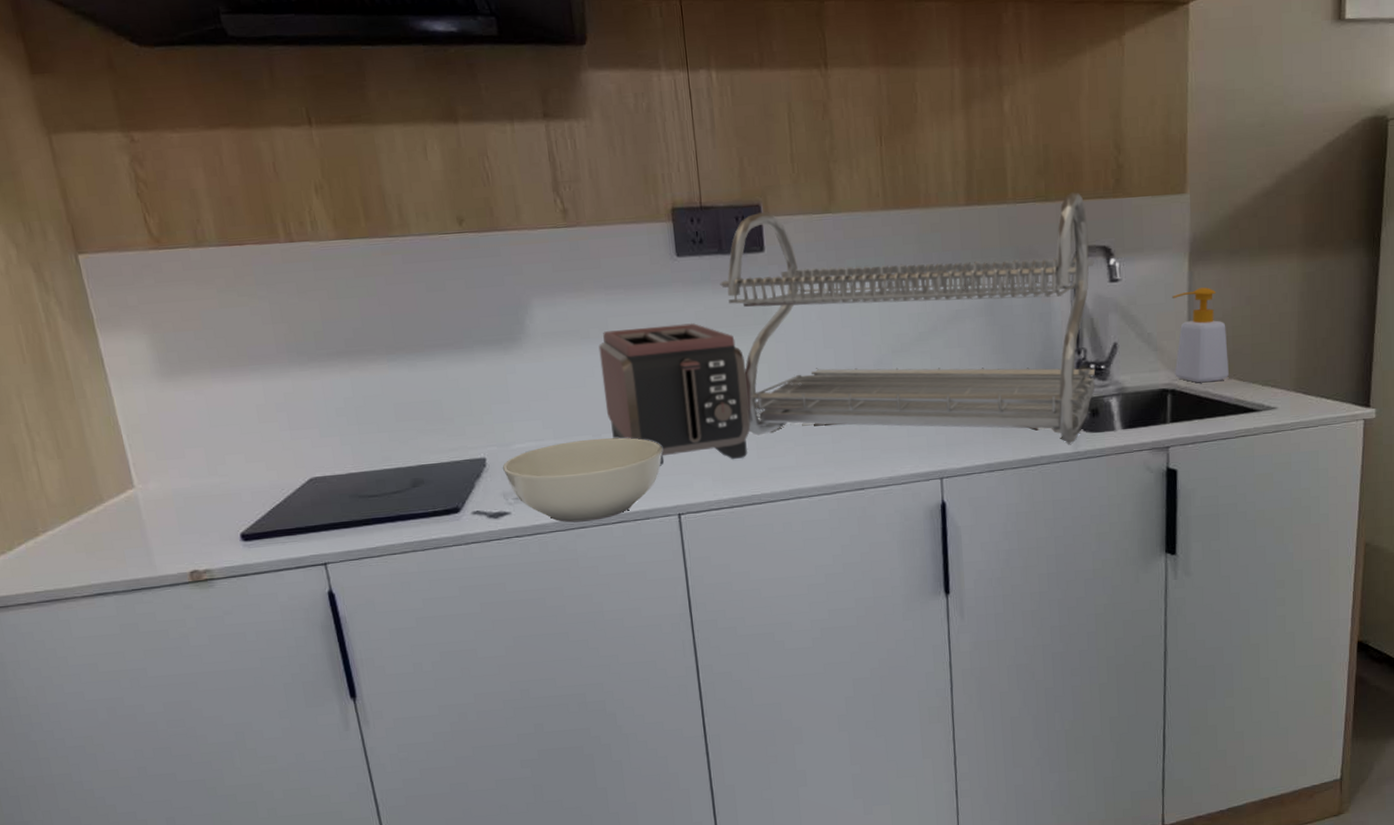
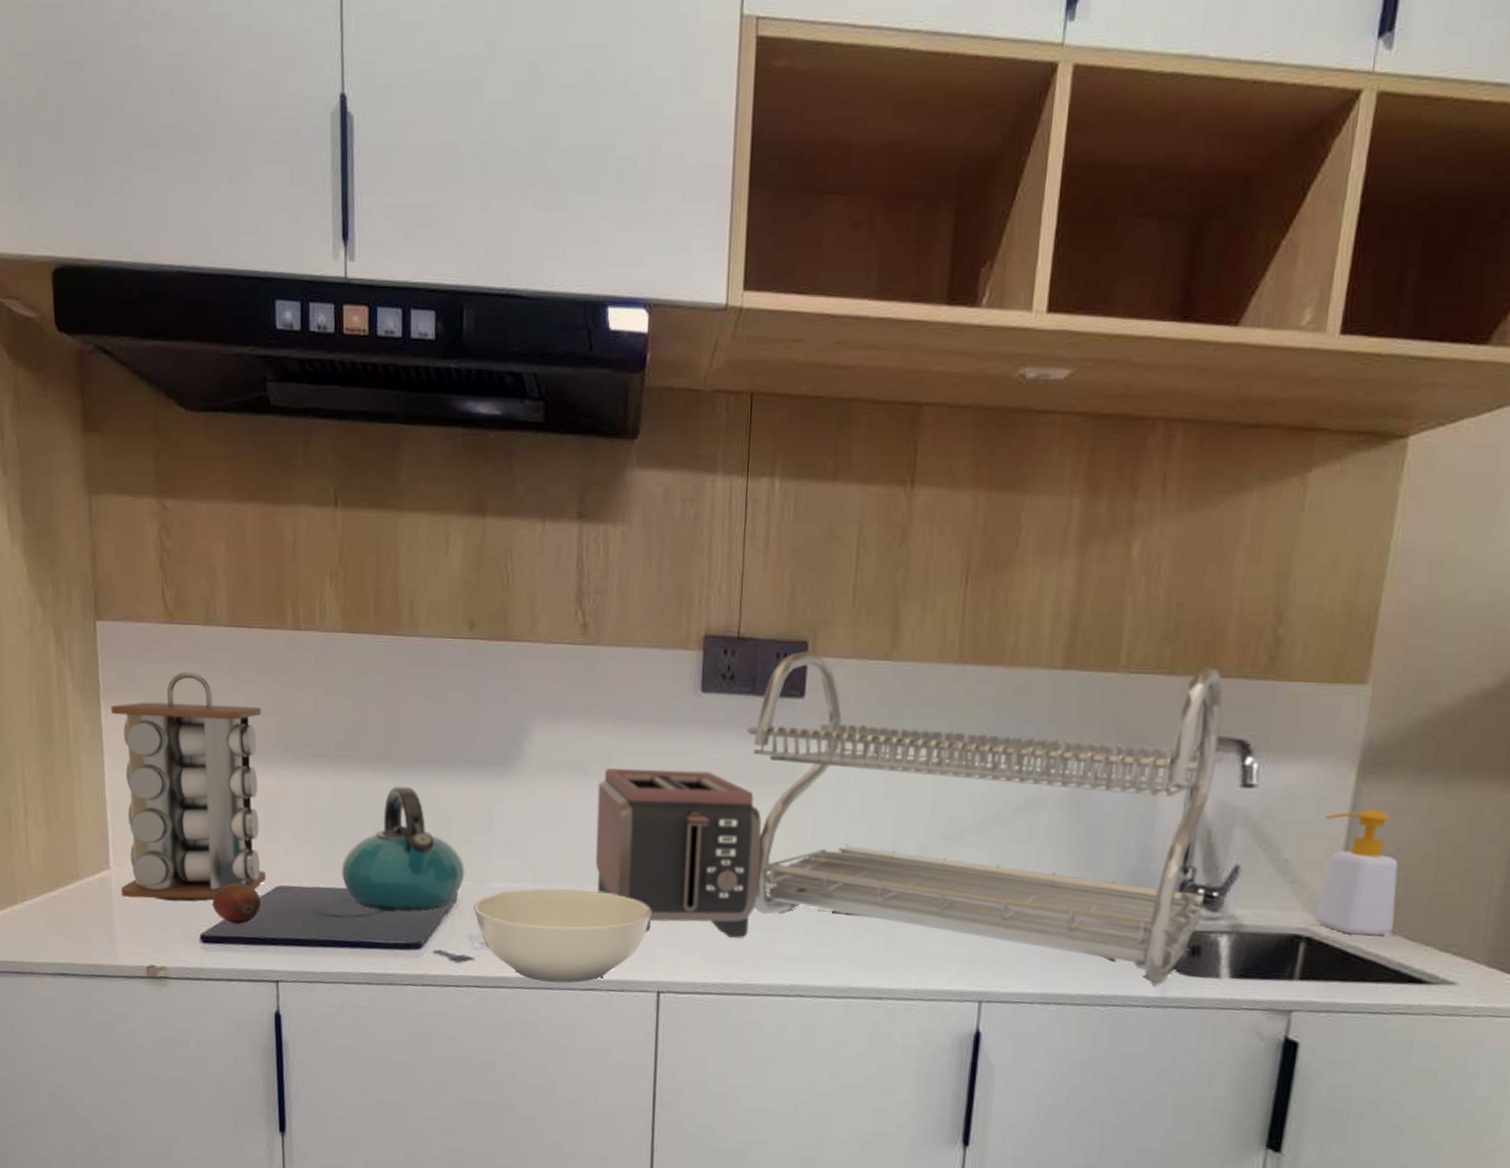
spice rack: none [108,292,299,511] -> present [111,672,267,902]
fruit: none [247,480,298,519] -> present [212,882,262,924]
kettle: none [371,370,490,484] -> present [341,786,465,910]

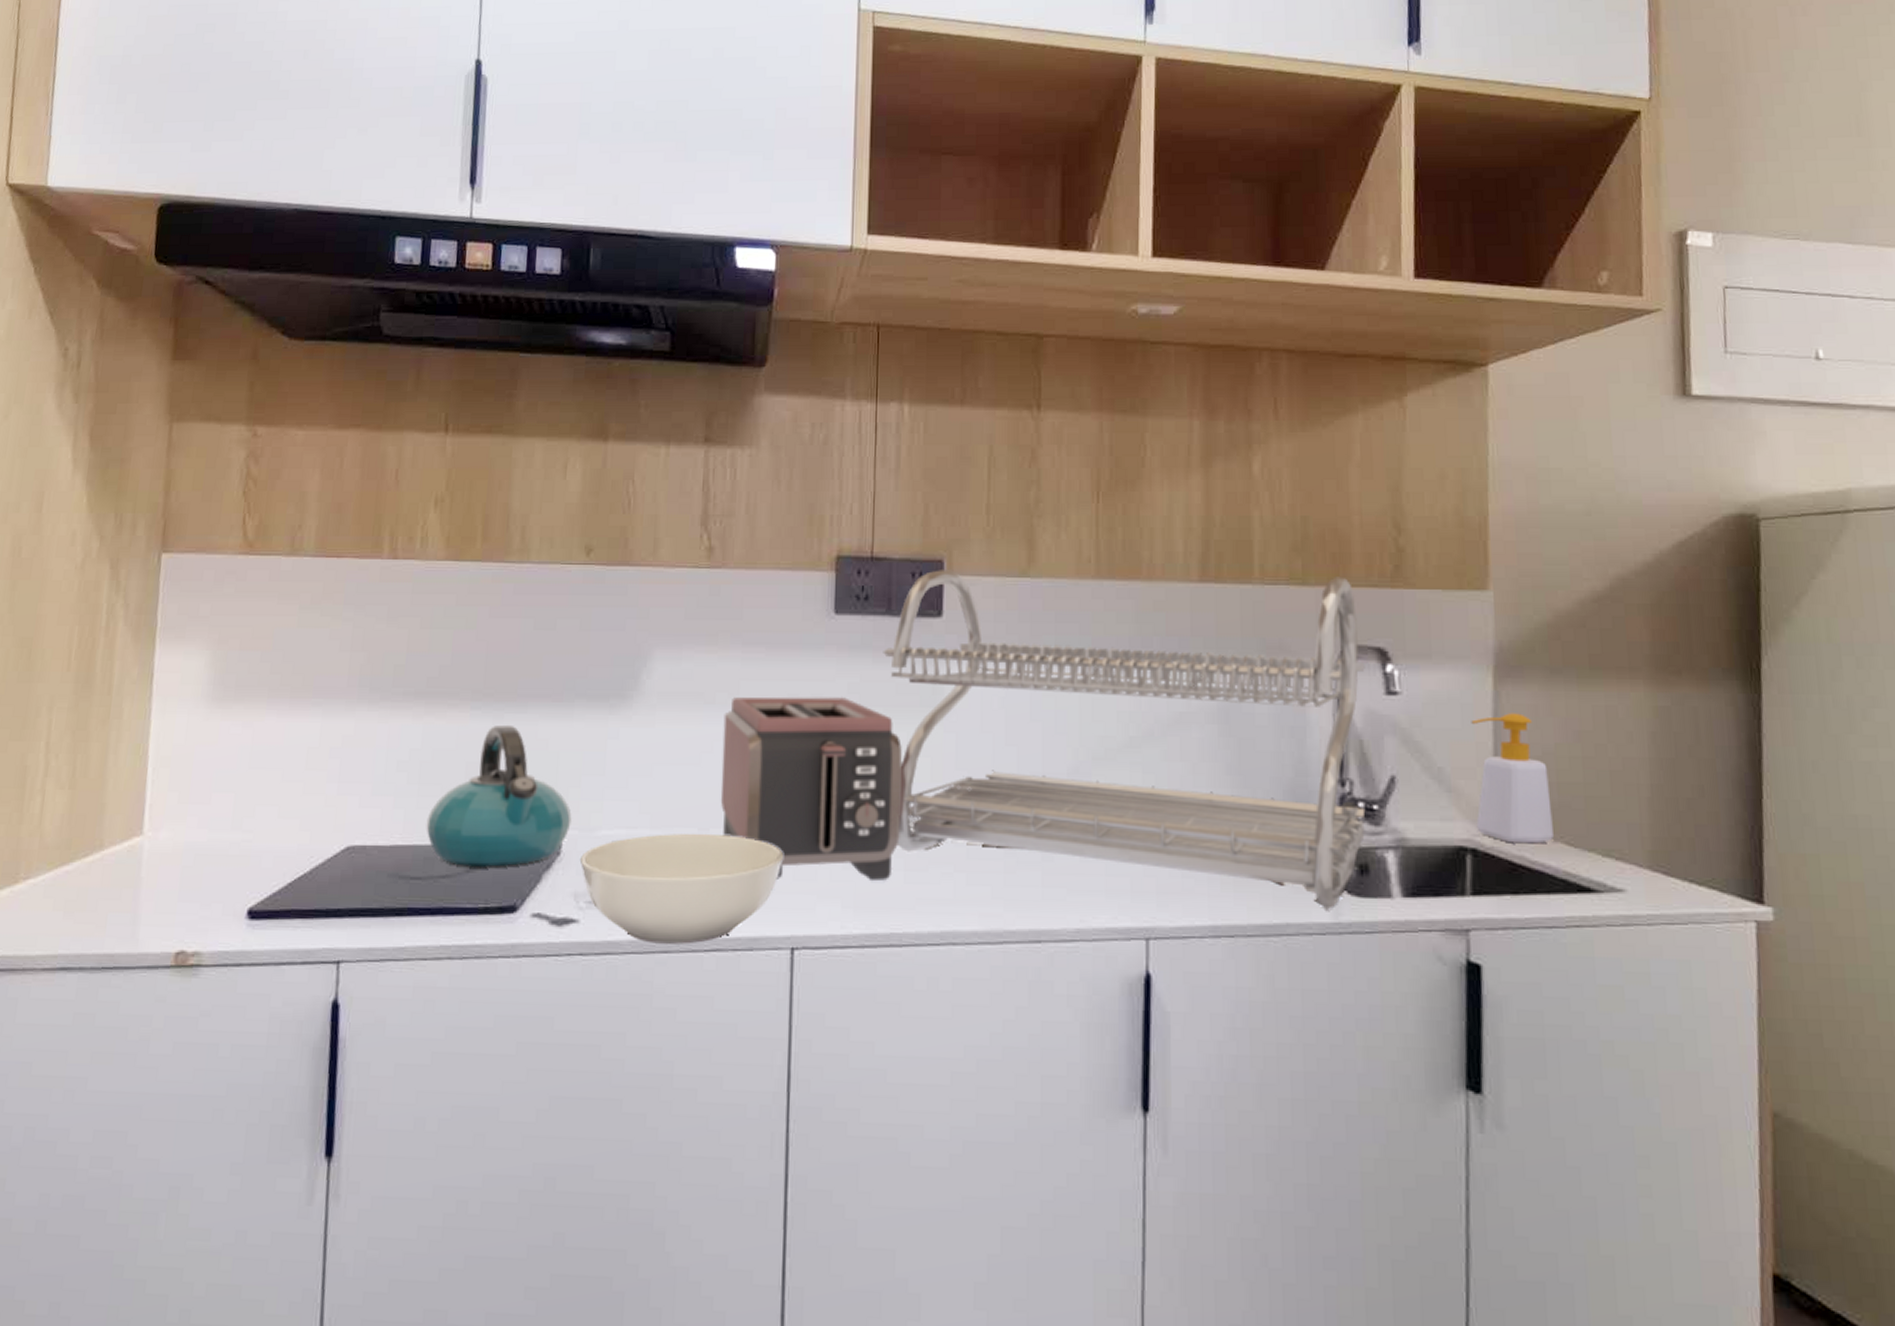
spice rack: present [111,672,267,902] -> none [153,606,347,870]
fruit: present [212,882,262,924] -> none [266,844,327,893]

